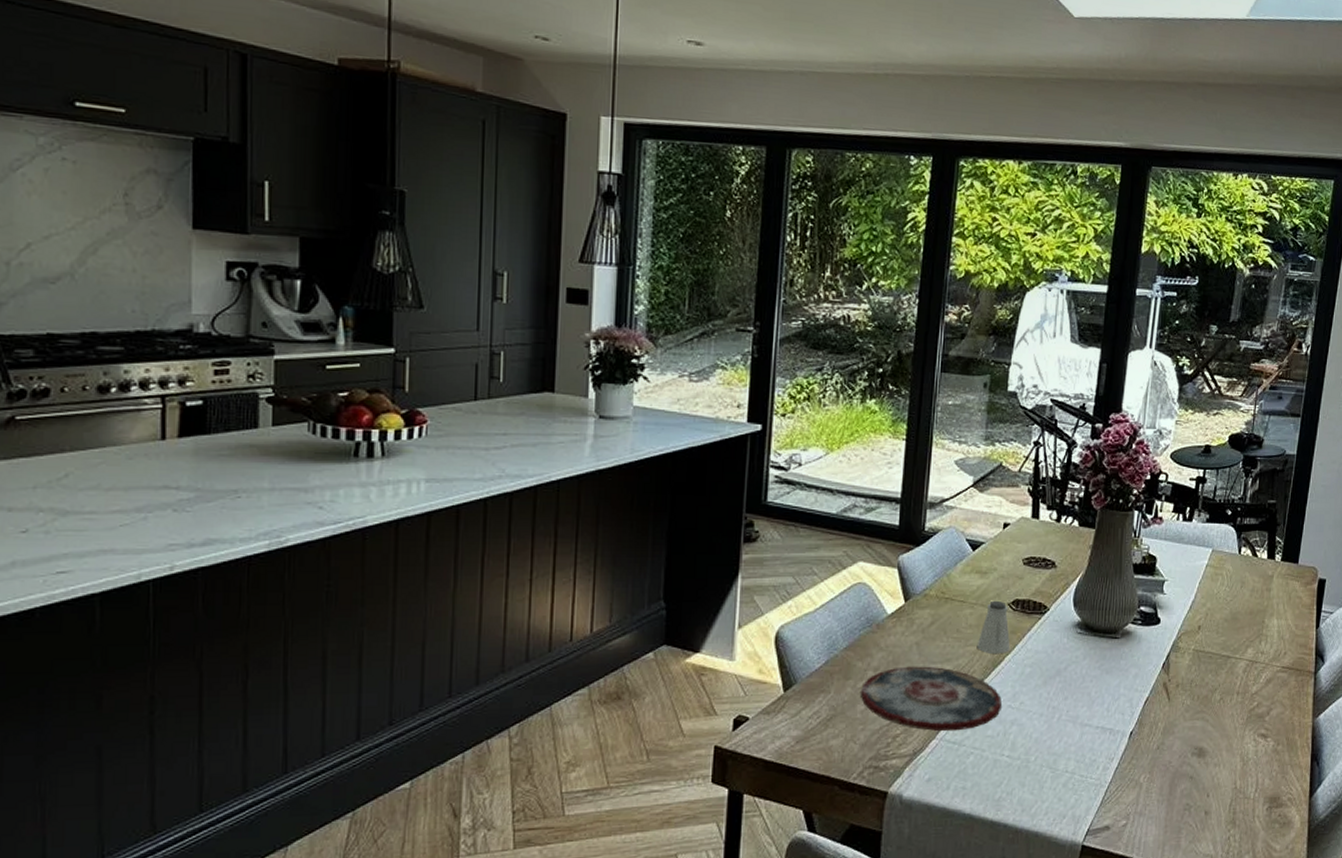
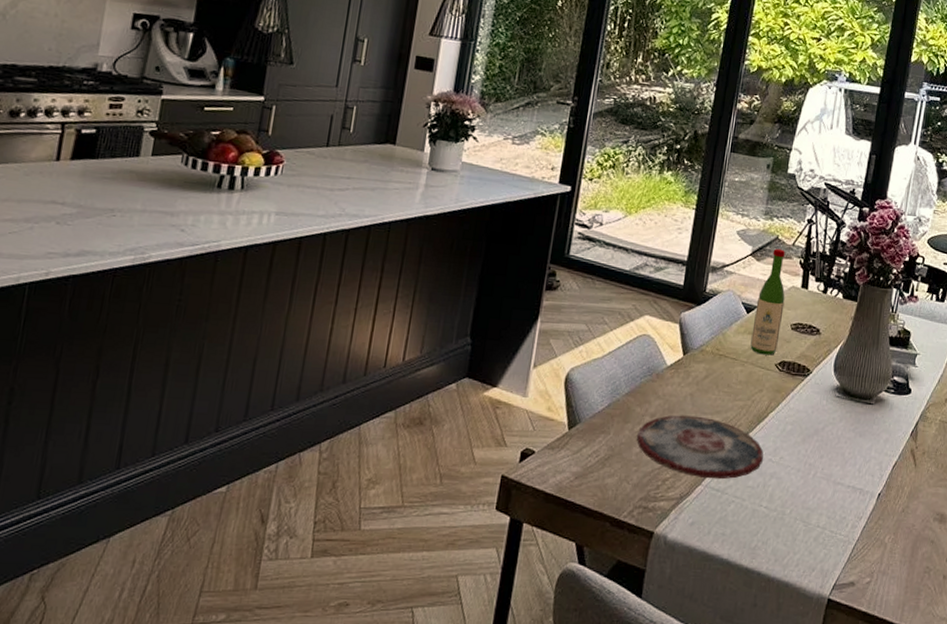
saltshaker: present [977,600,1011,655] -> none [744,360,775,411]
wine bottle: none [979,477,1014,595] -> present [750,248,785,355]

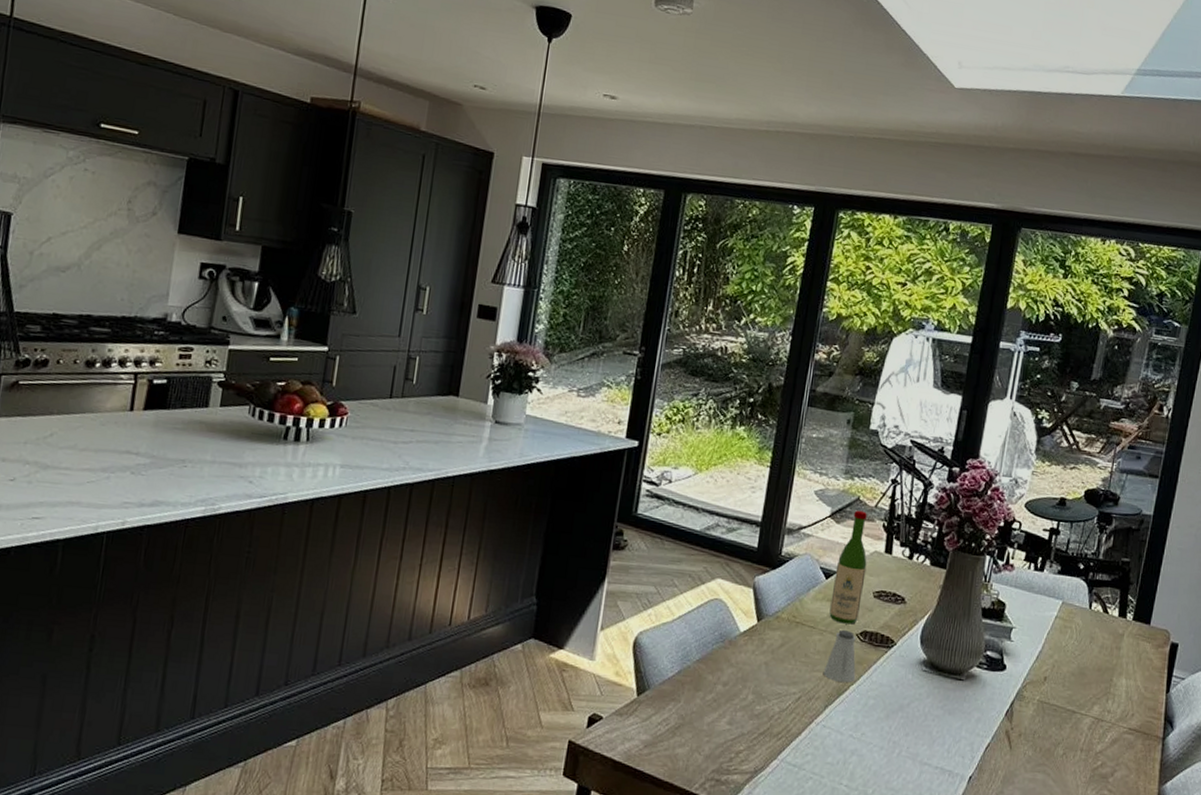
plate: present [636,415,764,480] -> none [708,684,844,754]
saltshaker: none [744,360,775,411] -> present [823,629,856,683]

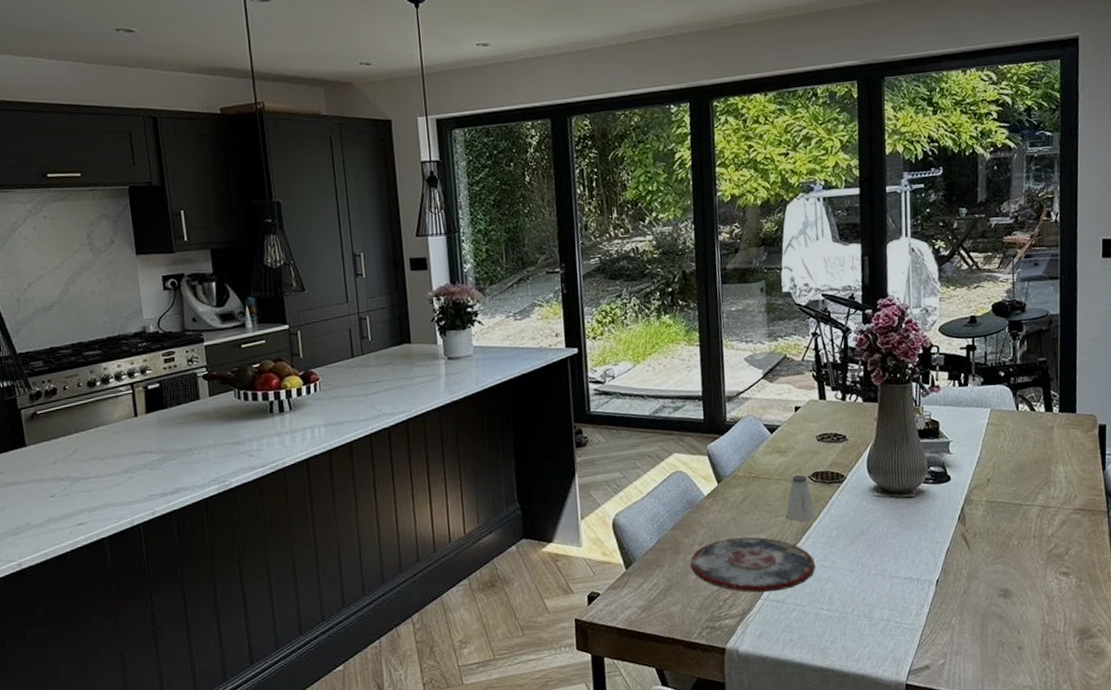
plate: none [708,684,844,754] -> present [690,537,815,593]
wine bottle: present [829,510,867,625] -> none [778,366,807,470]

